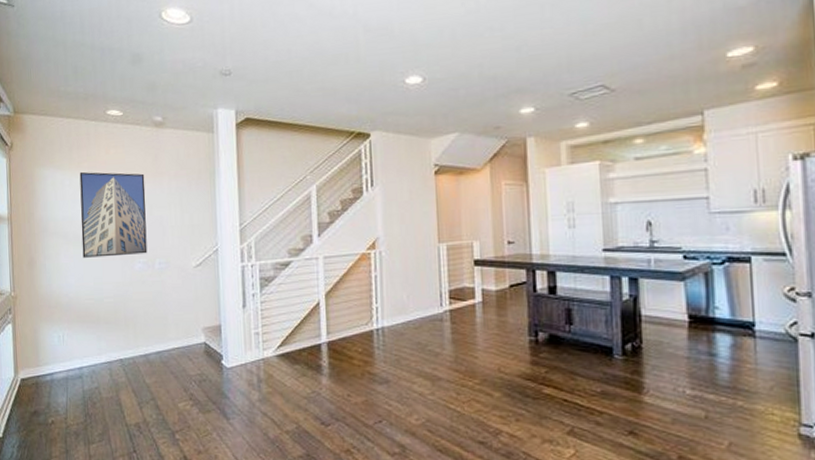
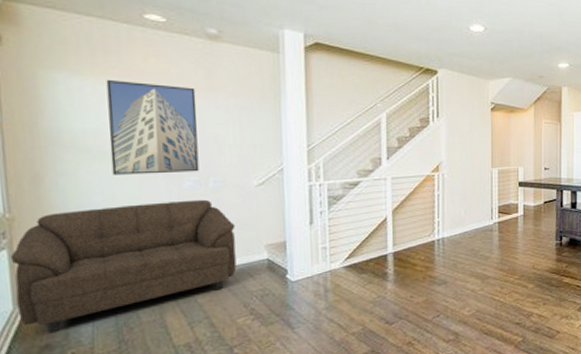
sofa: none [13,280,178,401] -> present [10,199,237,334]

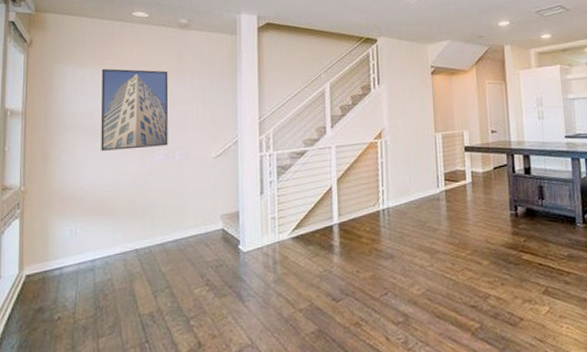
sofa: present [10,199,237,334] -> none [21,171,196,297]

